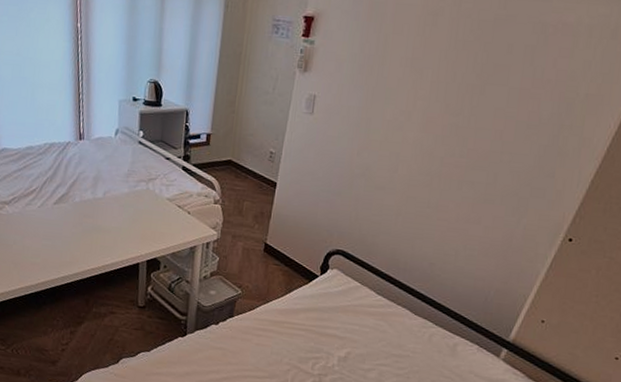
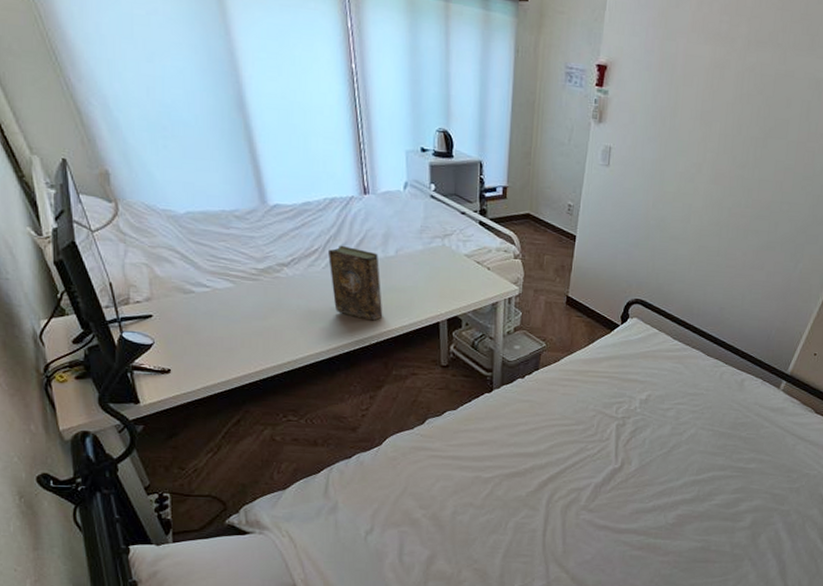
book: none [44,186,88,259] -> present [328,245,383,321]

